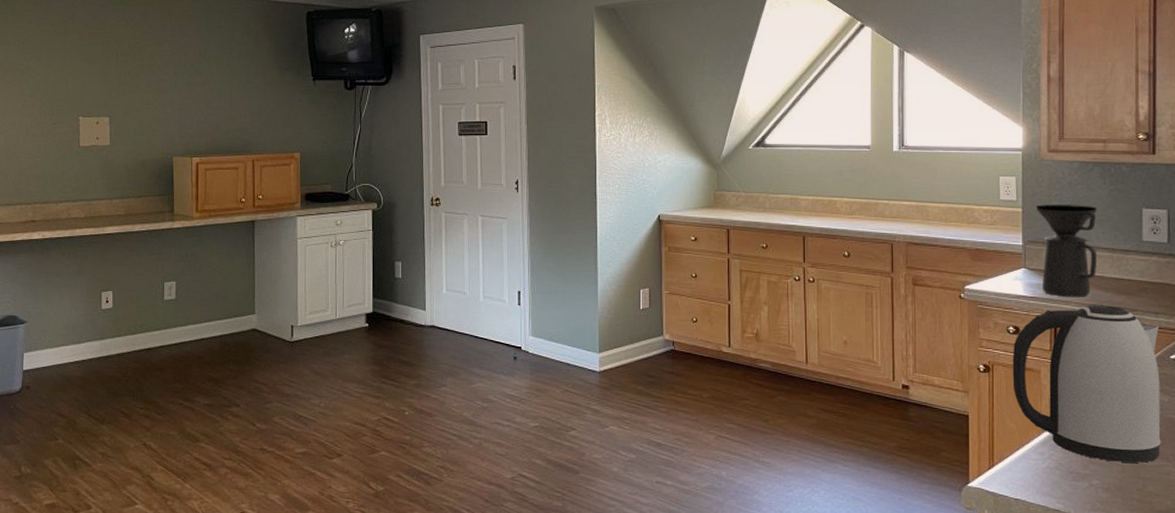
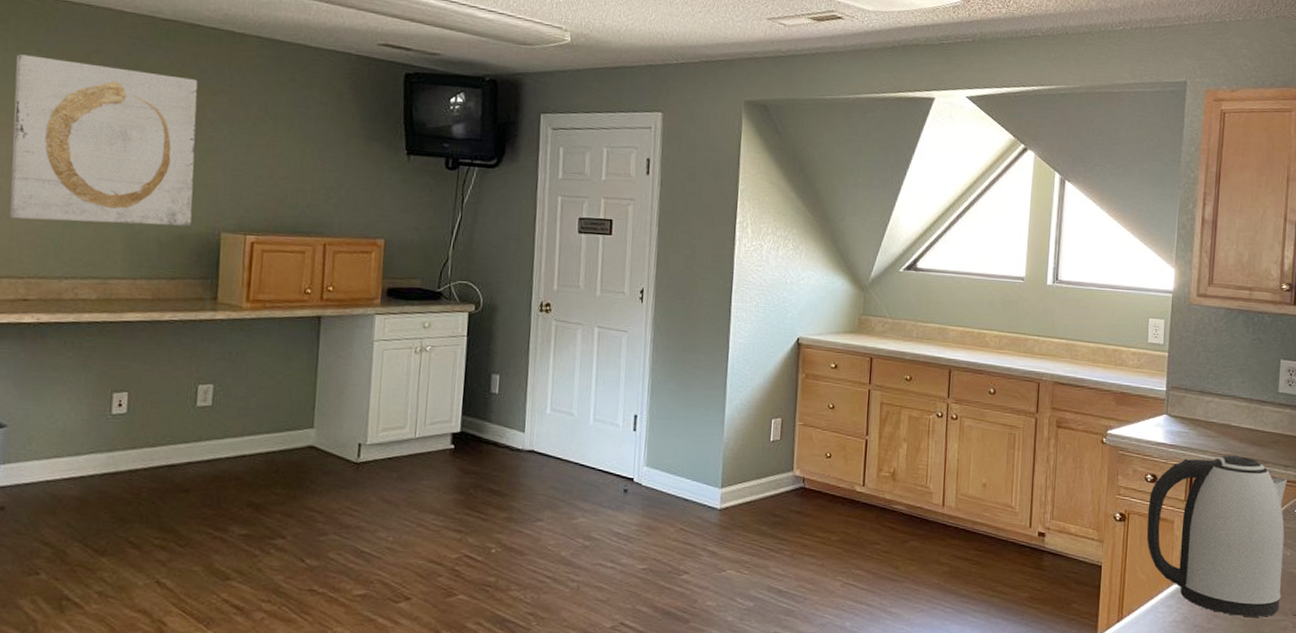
wall art: none [14,27,150,157] -> present [10,54,198,227]
coffee maker: present [1035,204,1098,297] -> none [1181,350,1239,447]

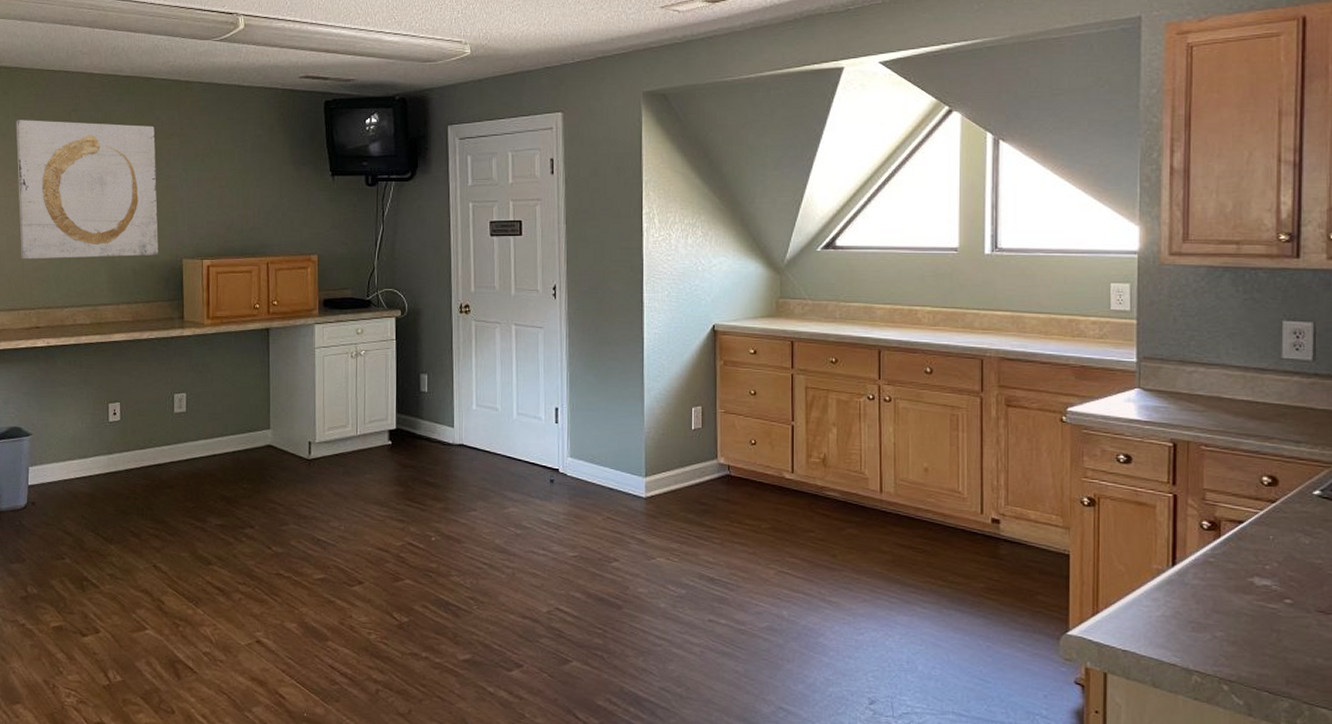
kettle: present [1146,454,1287,617] -> none [1122,430,1300,613]

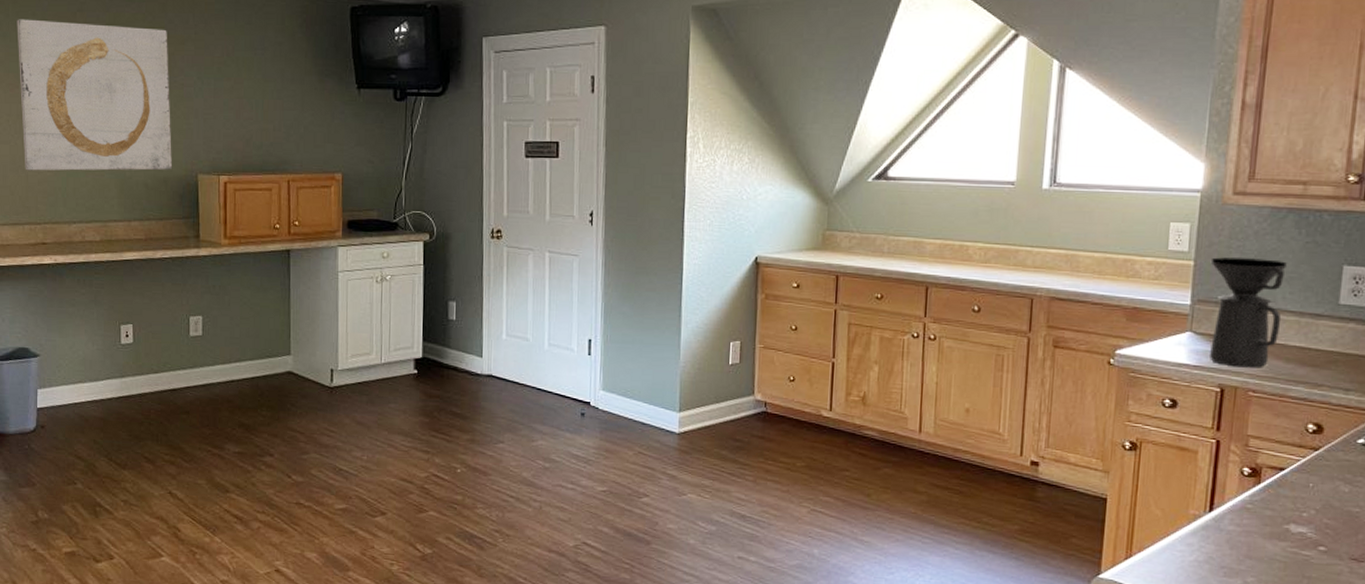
coffee maker: none [1153,315,1227,422] -> present [1210,257,1287,368]

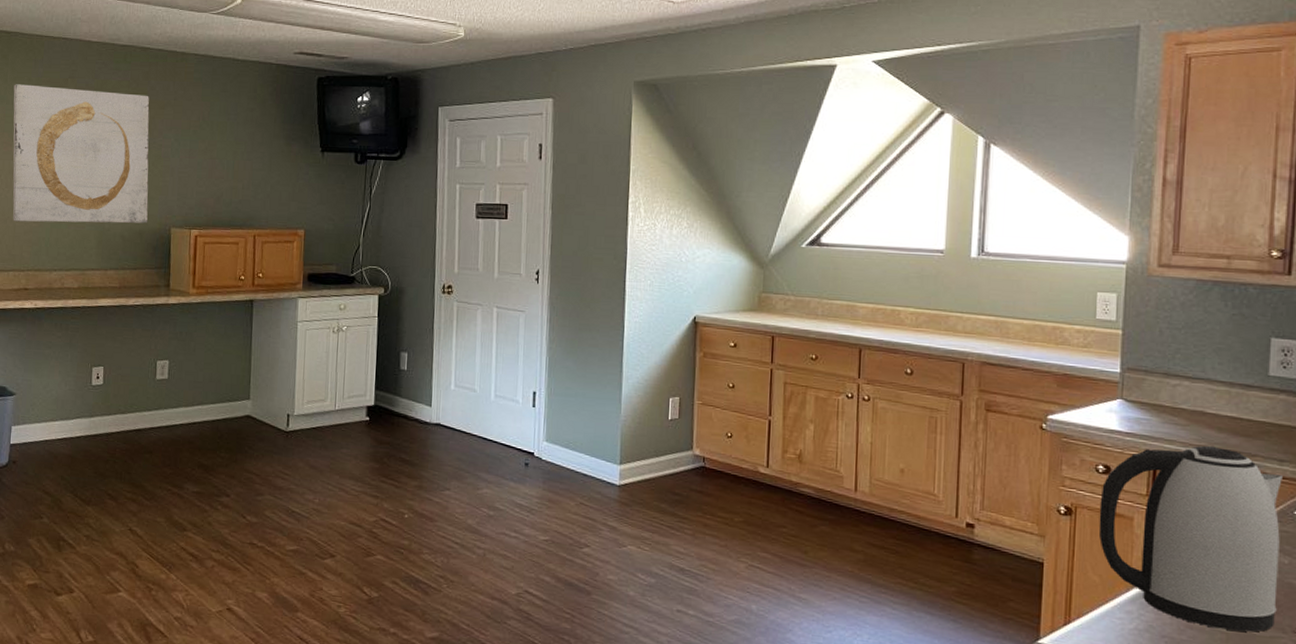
kettle: none [1162,376,1348,560] -> present [1098,445,1283,632]
coffee maker: present [1210,257,1287,368] -> none [1138,327,1214,437]

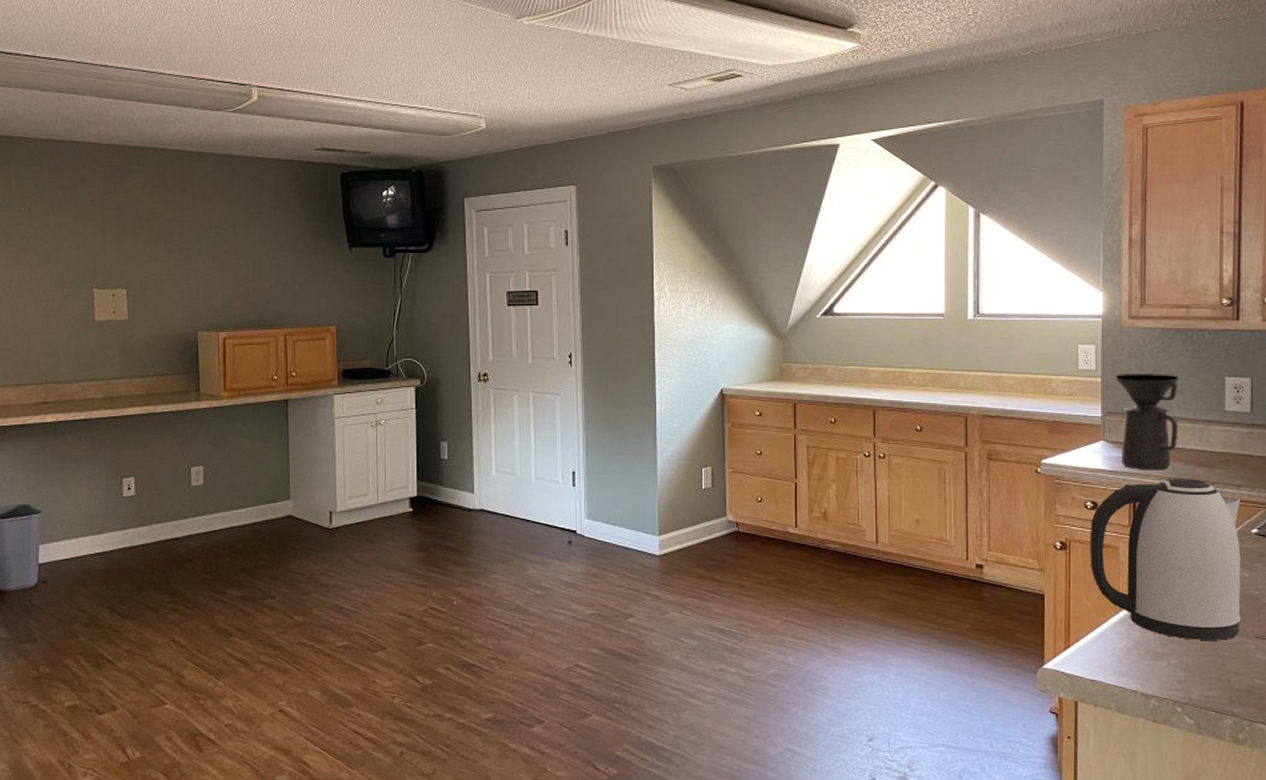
wall art: present [12,84,150,224] -> none [19,190,172,333]
coffee maker: none [1138,327,1214,437] -> present [1115,374,1179,470]

